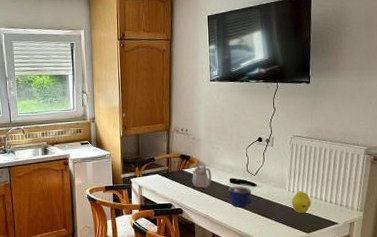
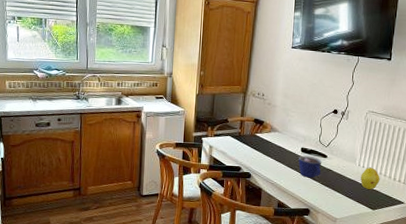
teapot: present [192,164,212,189] -> none [263,131,284,155]

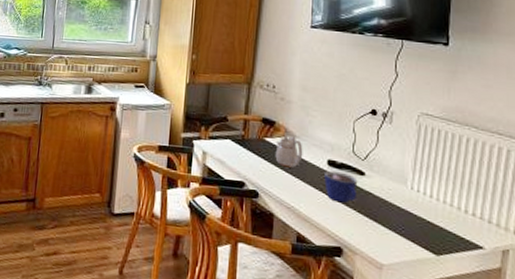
teapot: none [263,131,284,155] -> present [275,135,303,168]
fruit: present [360,167,380,190] -> none [415,192,444,226]

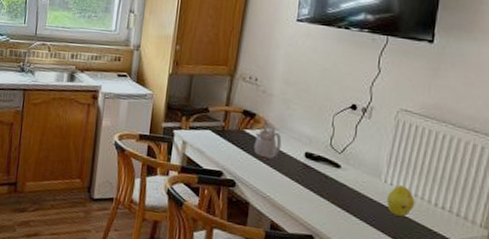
cup: present [324,170,358,203] -> none [300,162,333,194]
fruit: none [415,192,444,226] -> present [387,185,415,217]

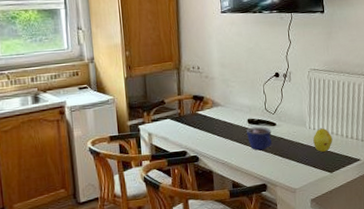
teapot: present [253,127,282,159] -> none [206,105,229,132]
cup: none [300,162,333,194] -> present [247,126,272,151]

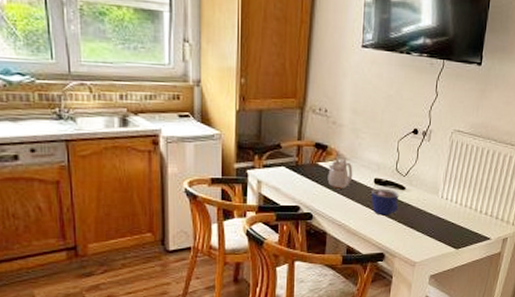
teapot: none [206,105,229,132] -> present [327,158,353,189]
fruit: present [313,128,333,153] -> none [443,199,465,226]

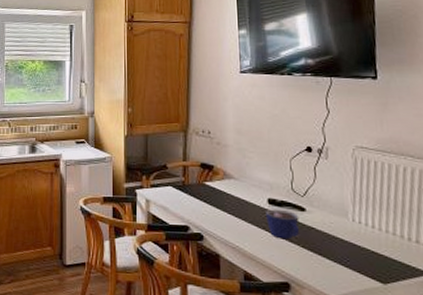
teapot: present [327,158,353,189] -> none [216,177,243,209]

